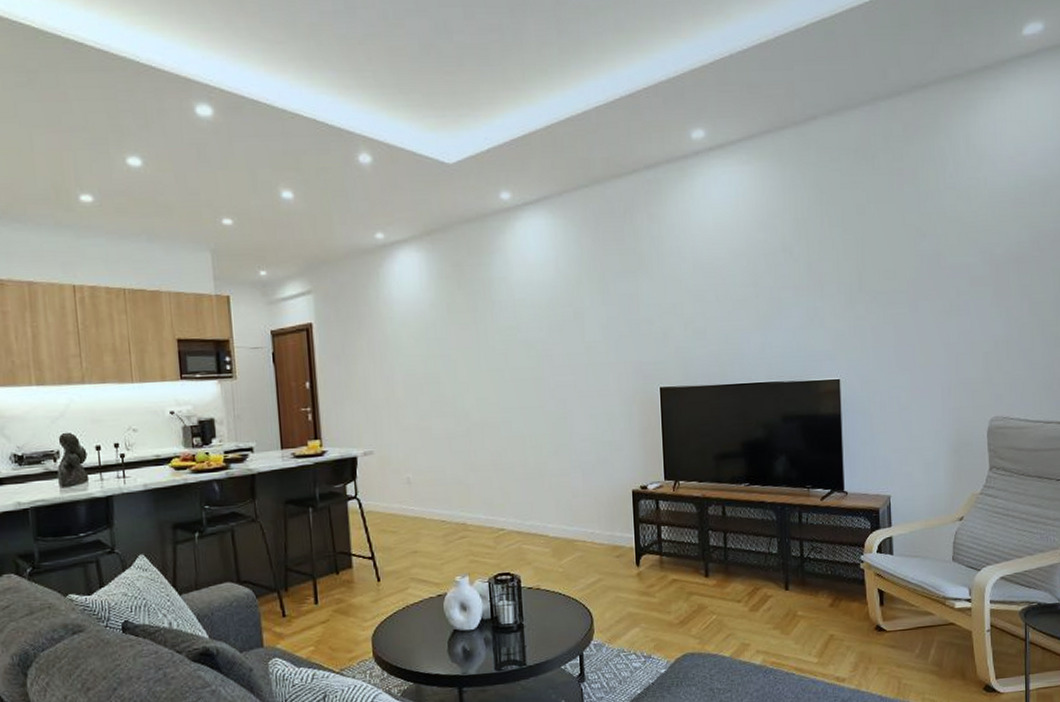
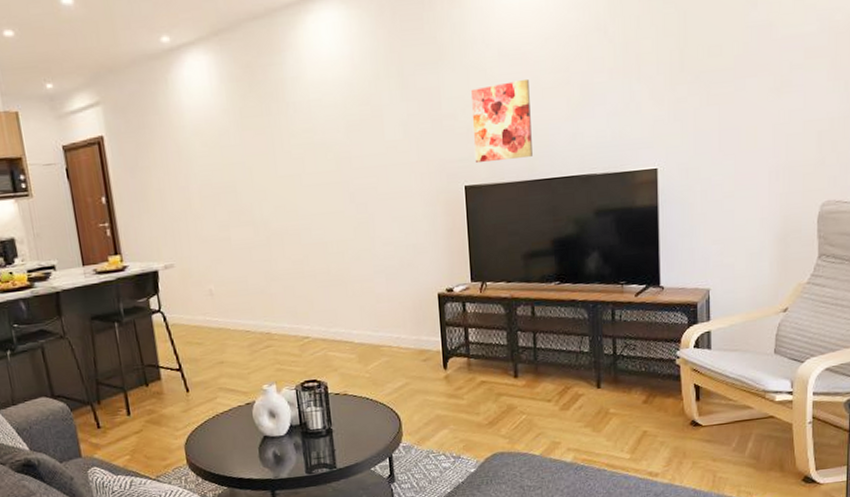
wall art: none [667,290,724,366] -> present [470,78,533,162]

